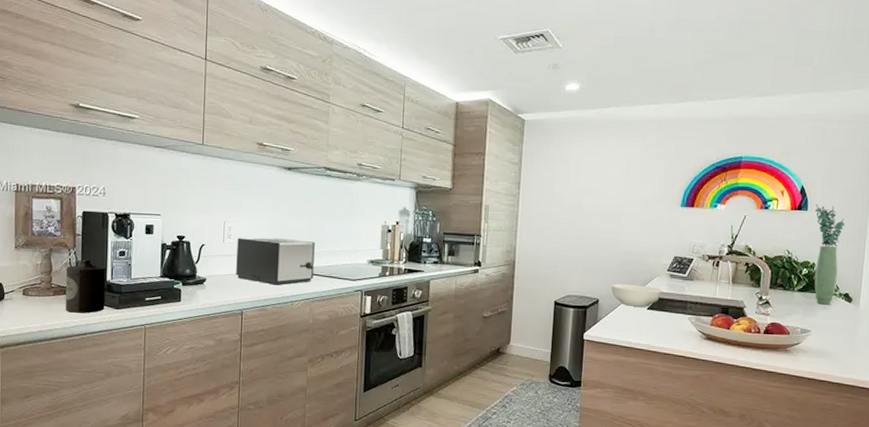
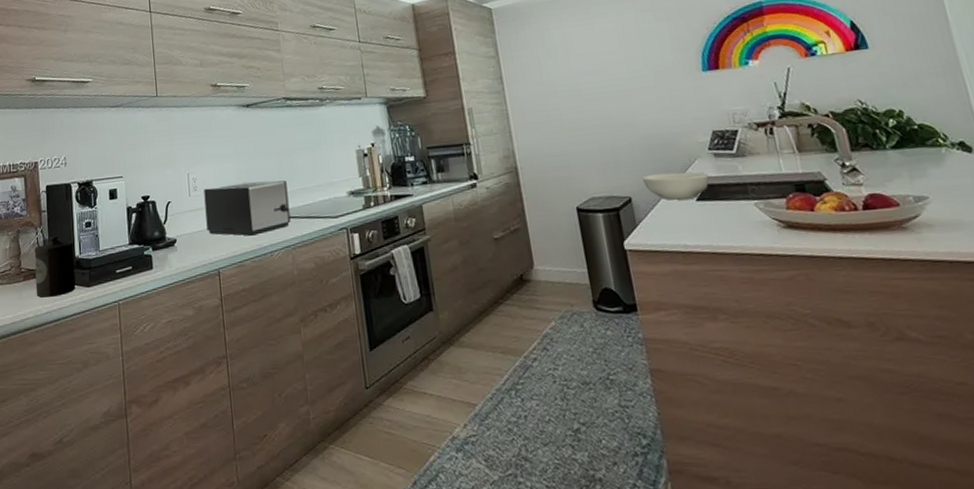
vase: present [814,204,845,305] -> none [876,37,946,161]

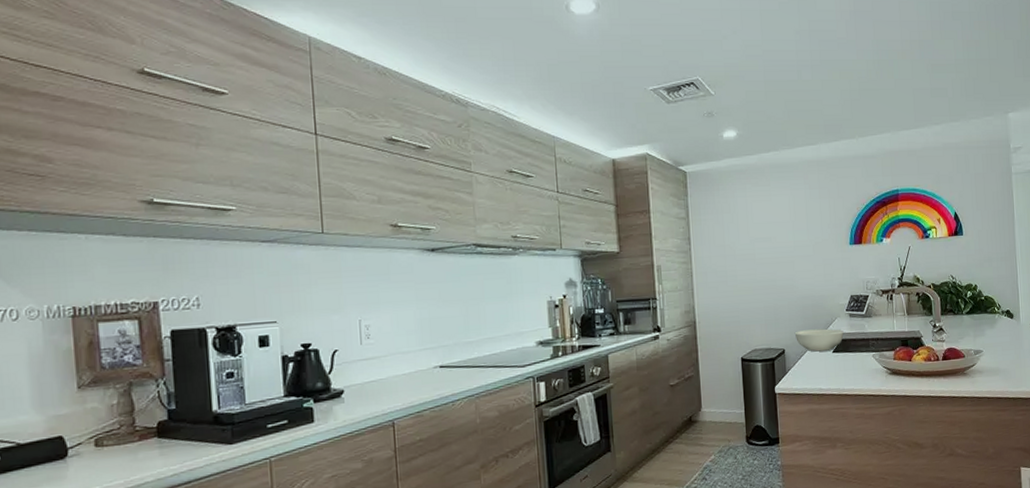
canister: present [34,236,76,298] -> none [154,388,213,459]
toaster: present [203,180,291,236] -> none [378,329,476,386]

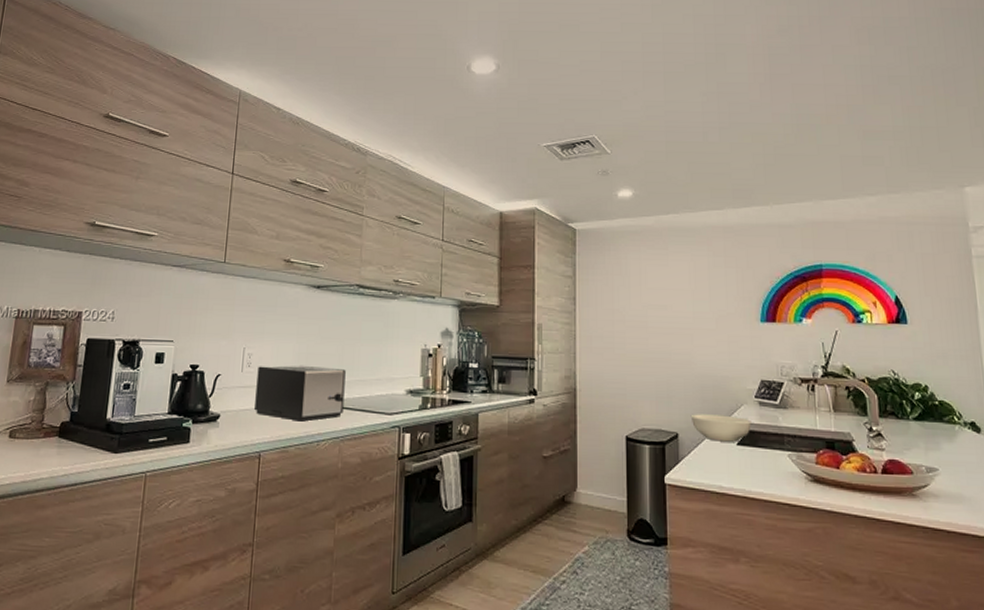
toaster: none [378,329,476,386] -> present [254,365,346,422]

